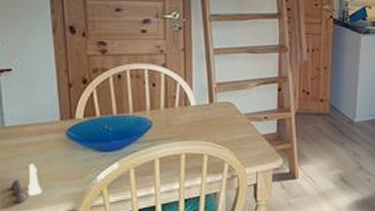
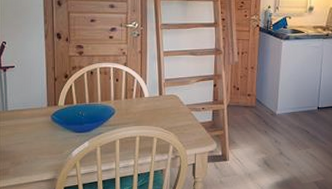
salt and pepper shaker set: present [10,163,43,202] -> none [9,140,32,170]

